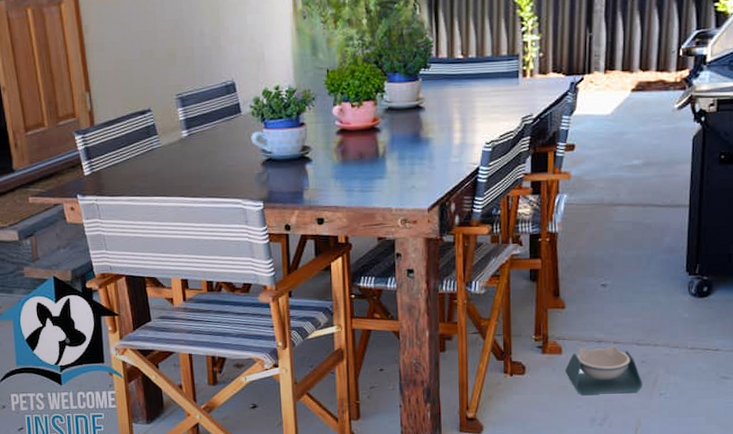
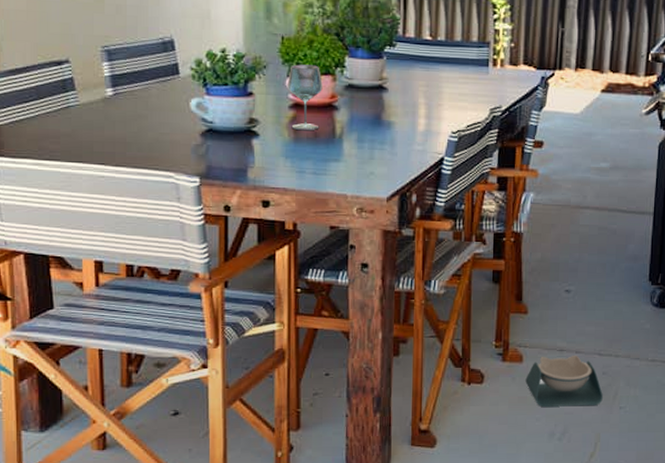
wine glass: none [334,92,365,154] -> present [288,64,323,131]

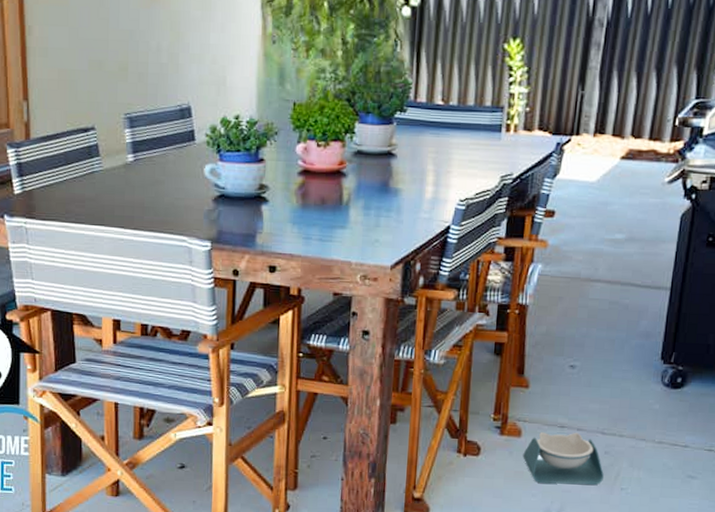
wine glass: present [288,64,323,131] -> none [298,130,332,198]

